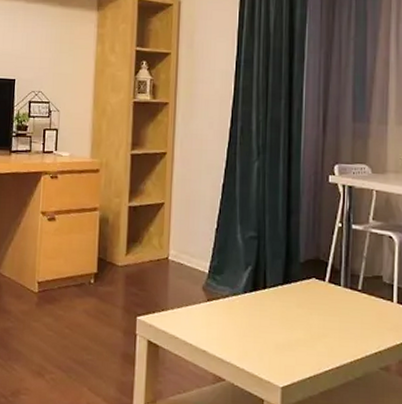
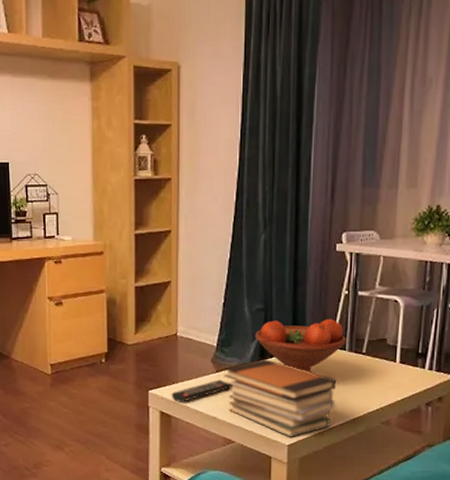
remote control: none [160,309,225,332] -> present [171,379,234,402]
book stack: none [215,290,332,379] -> present [224,359,337,437]
fruit bowl: none [247,249,341,308] -> present [255,318,346,373]

